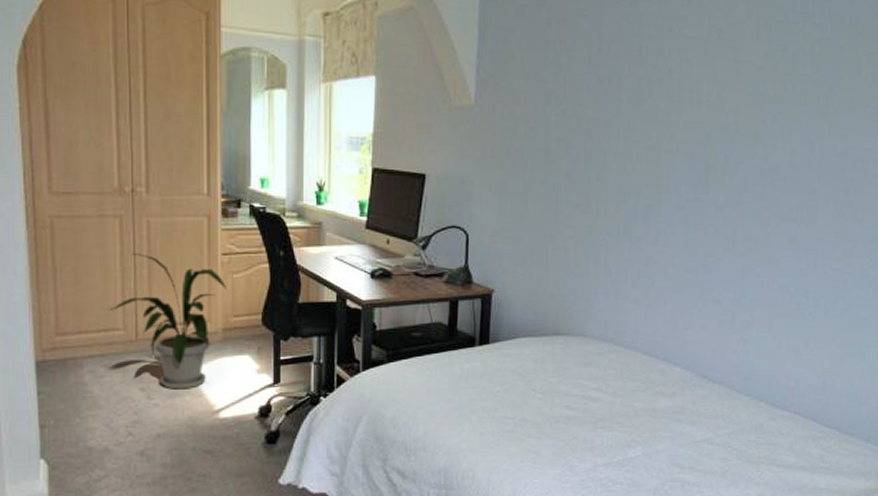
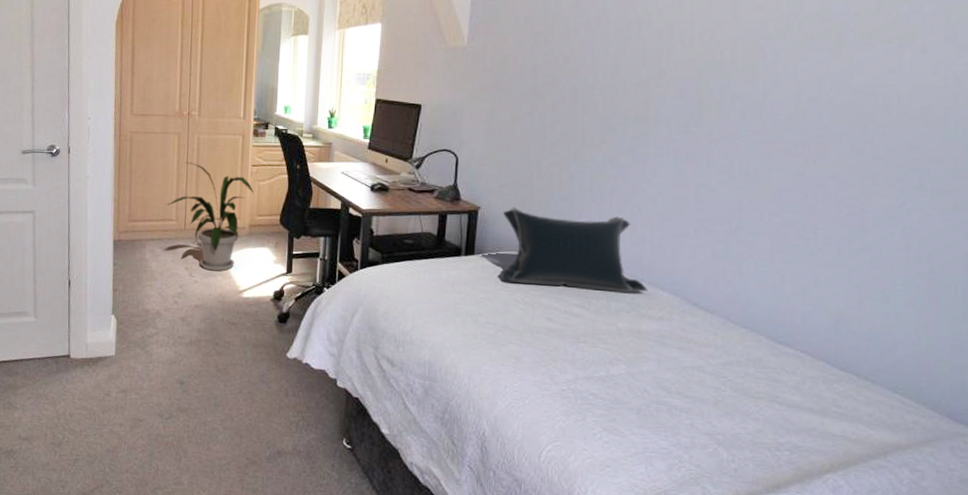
cushion: none [518,288,662,372] -> present [502,207,648,294]

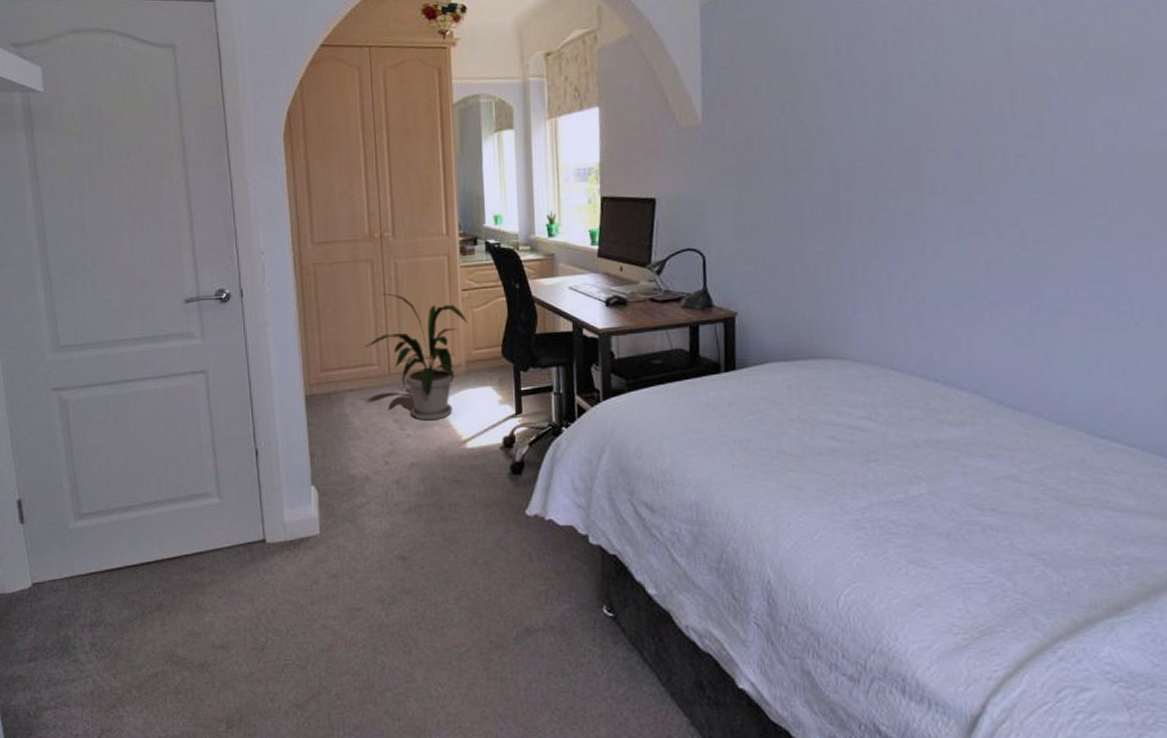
cushion: present [502,207,648,294] -> none [765,308,943,399]

